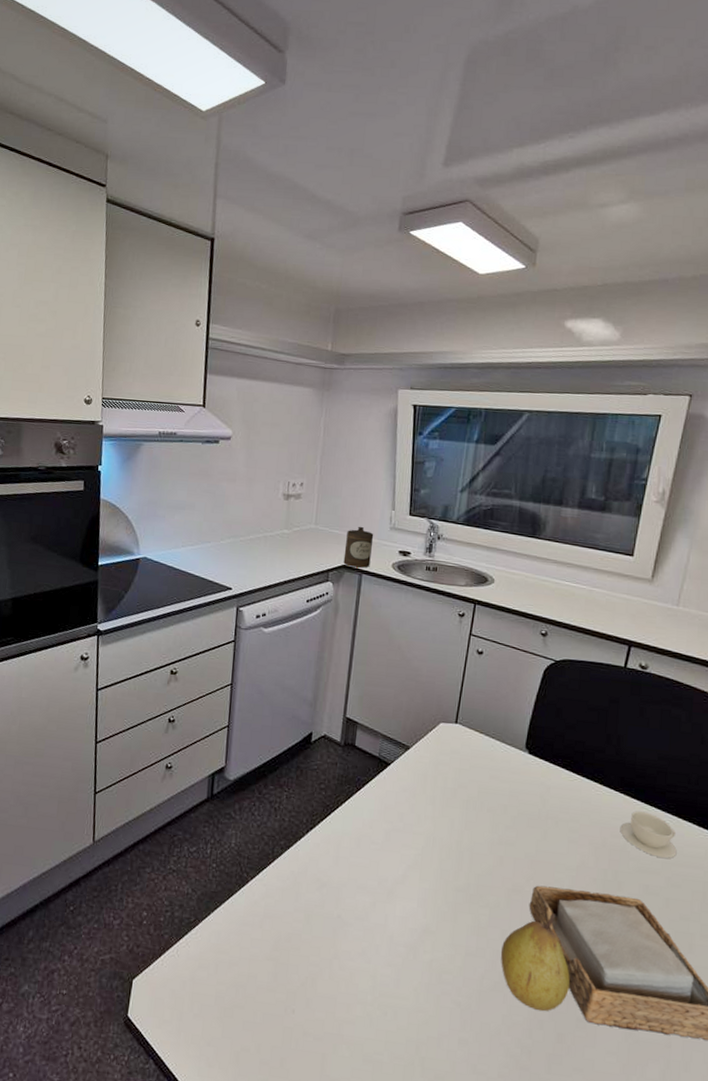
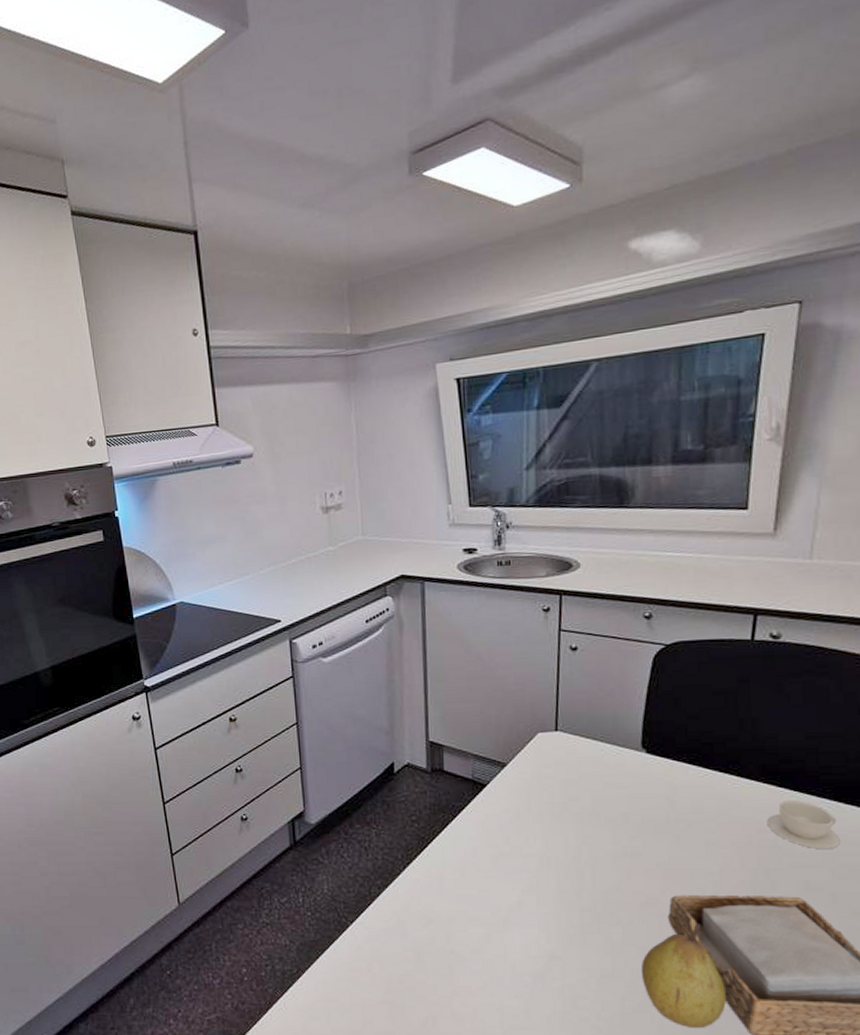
canister: present [343,526,374,568] -> none [400,528,432,576]

